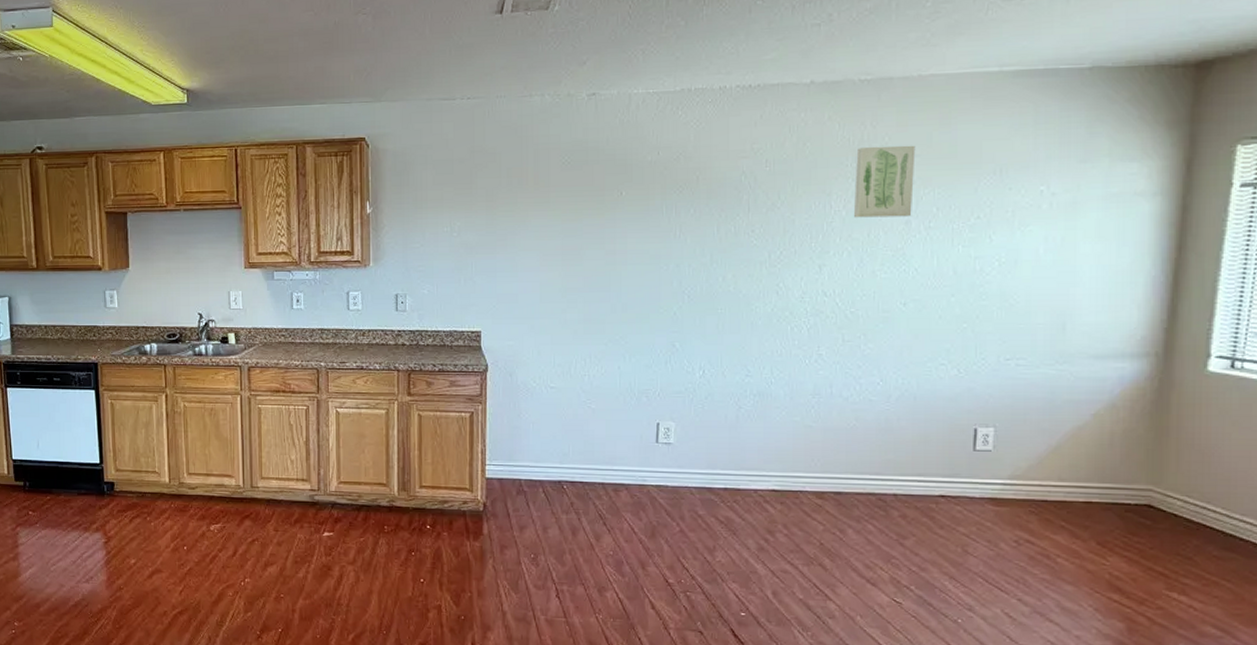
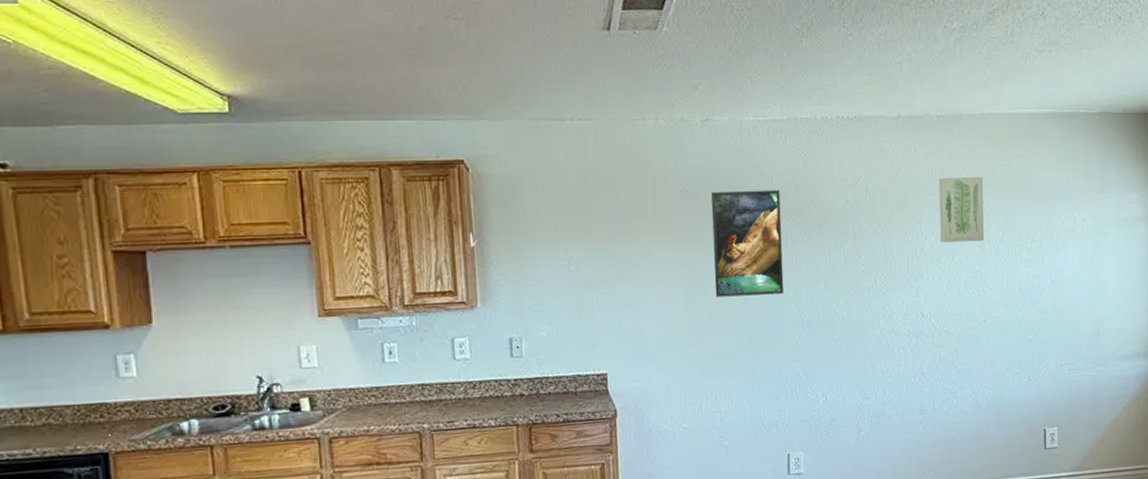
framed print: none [591,161,666,266] -> present [711,189,784,297]

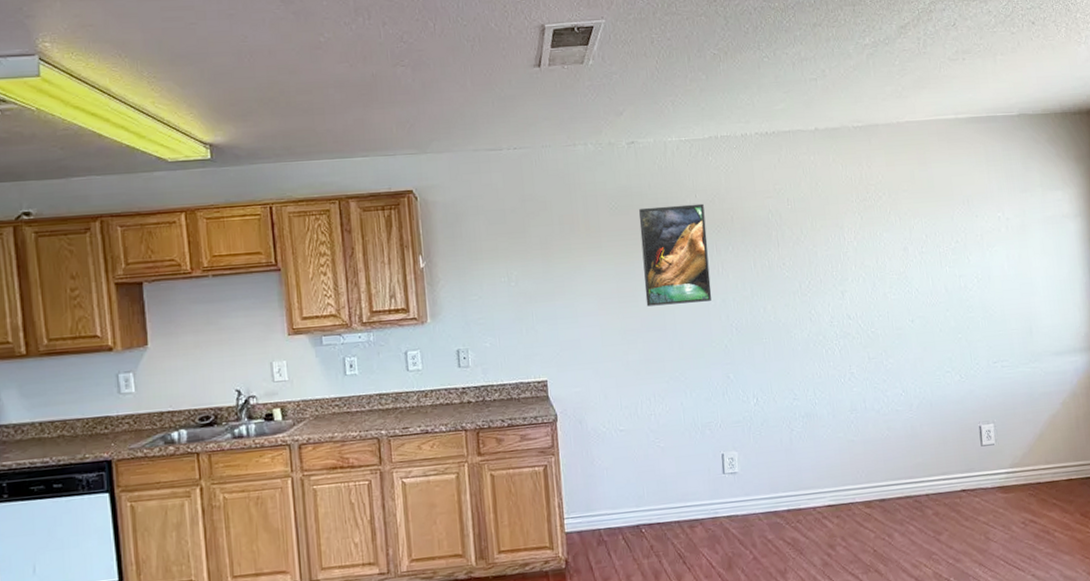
wall art: present [938,176,985,243] -> none [858,182,908,247]

